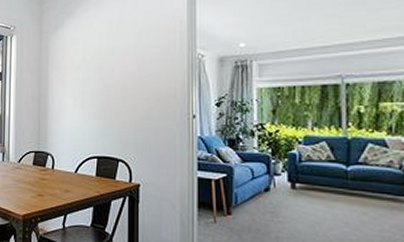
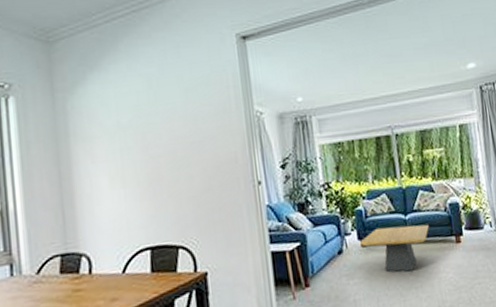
coffee table: none [289,173,376,223] -> present [359,224,429,272]

